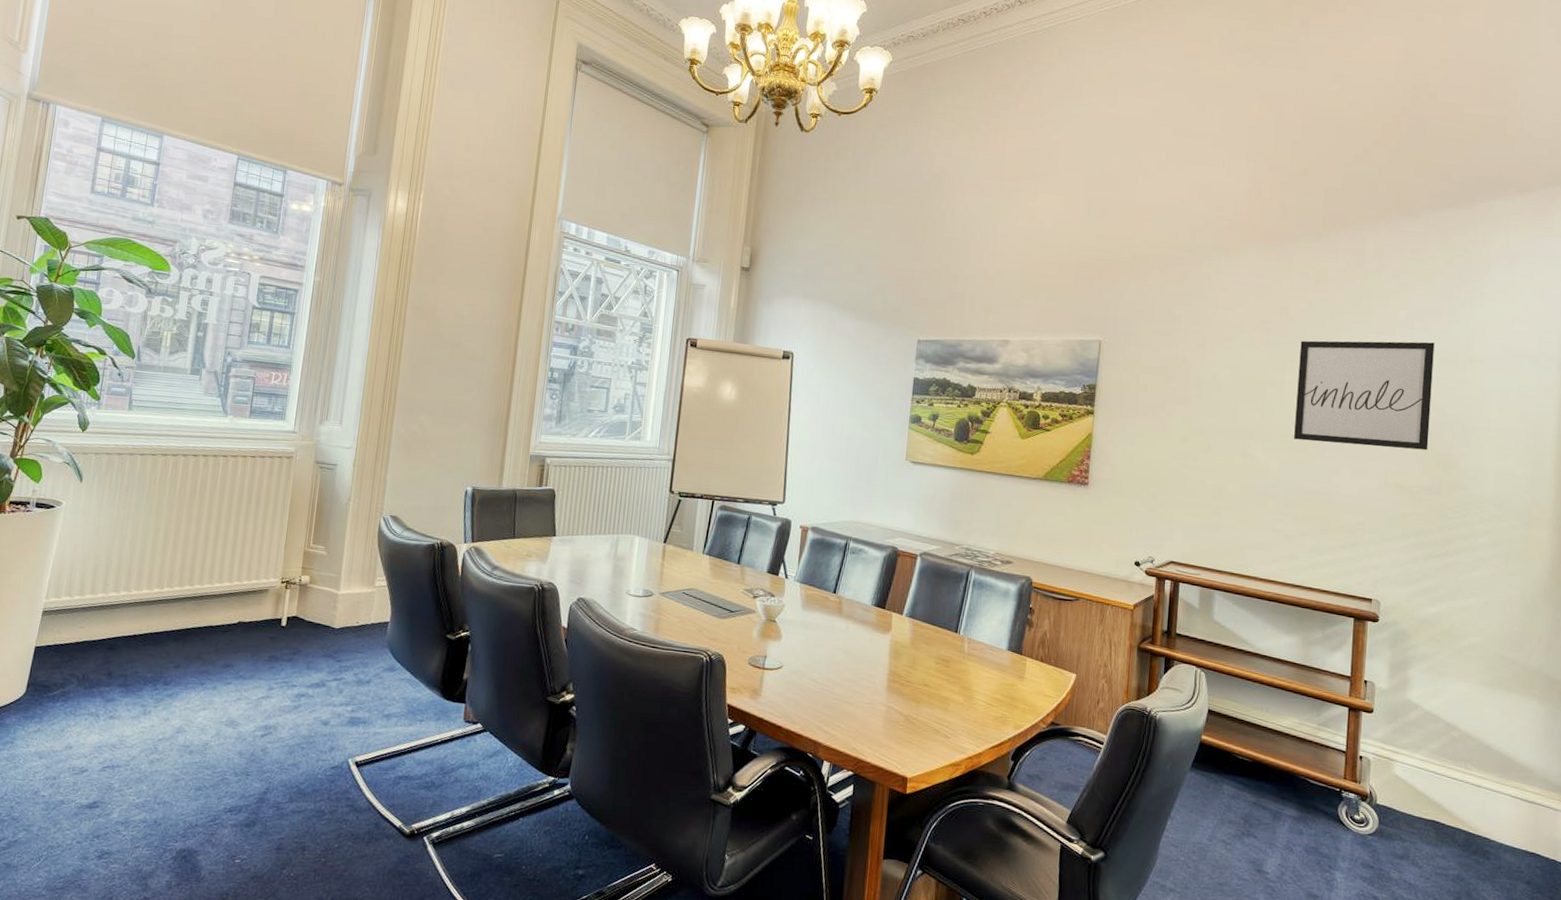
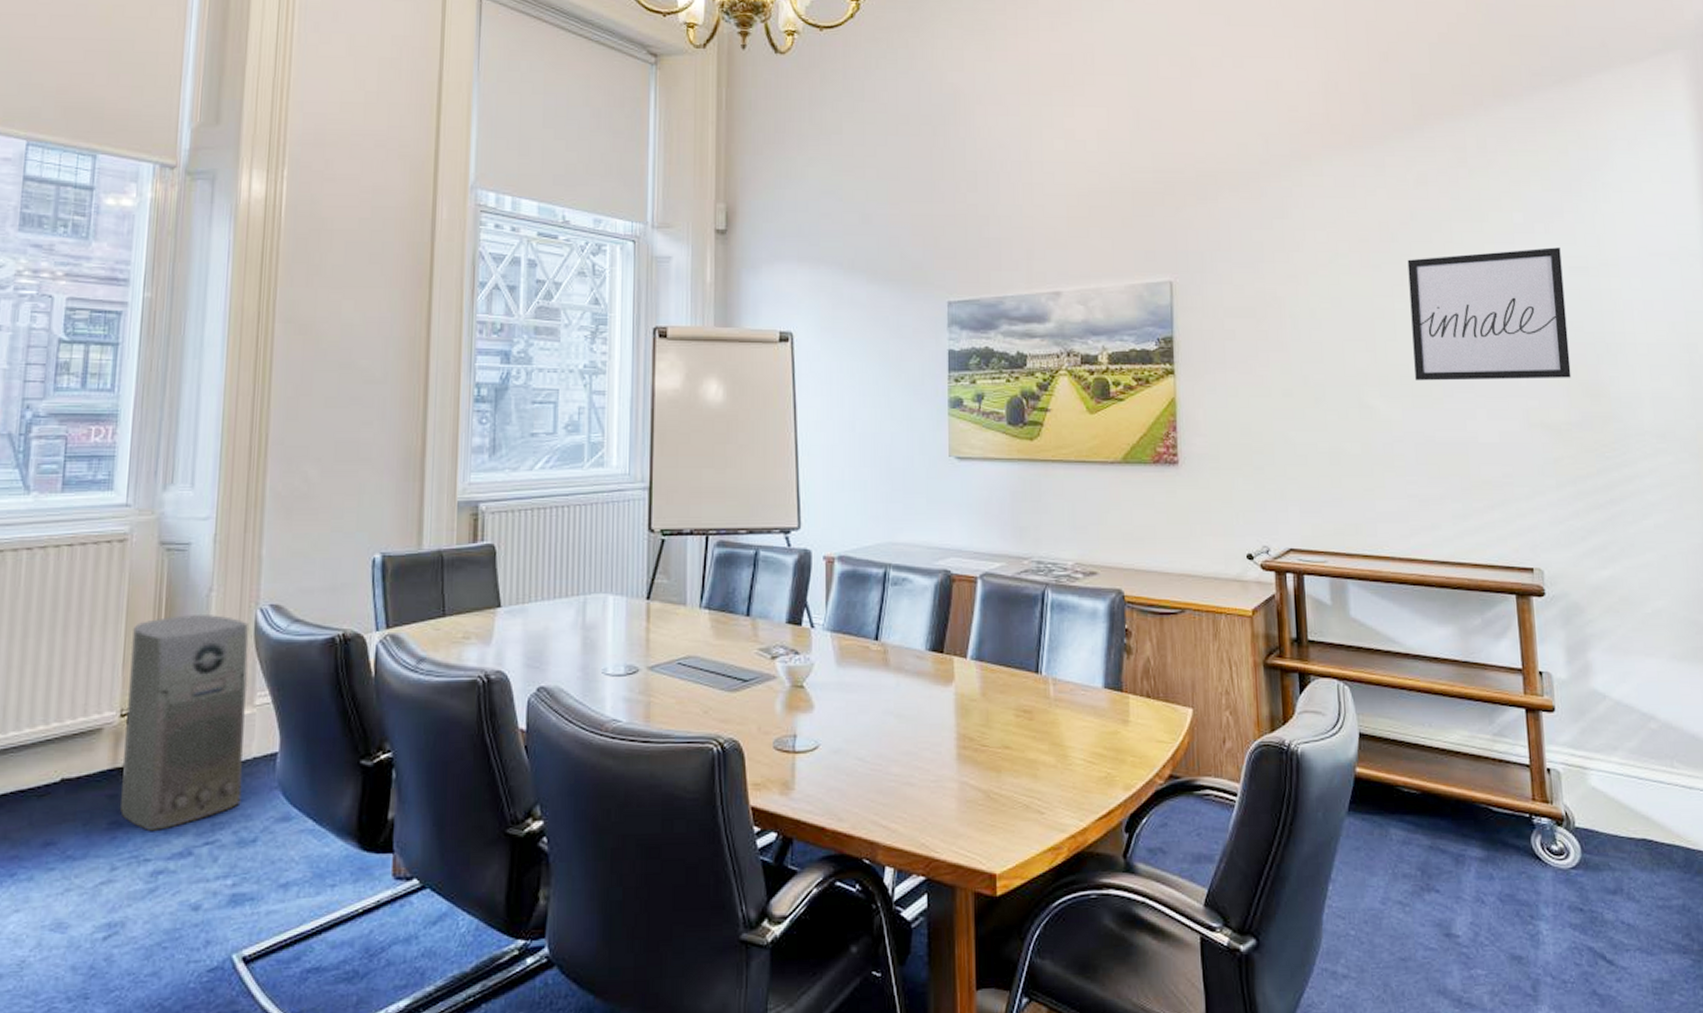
air purifier: none [278,516,375,667] -> present [120,613,250,832]

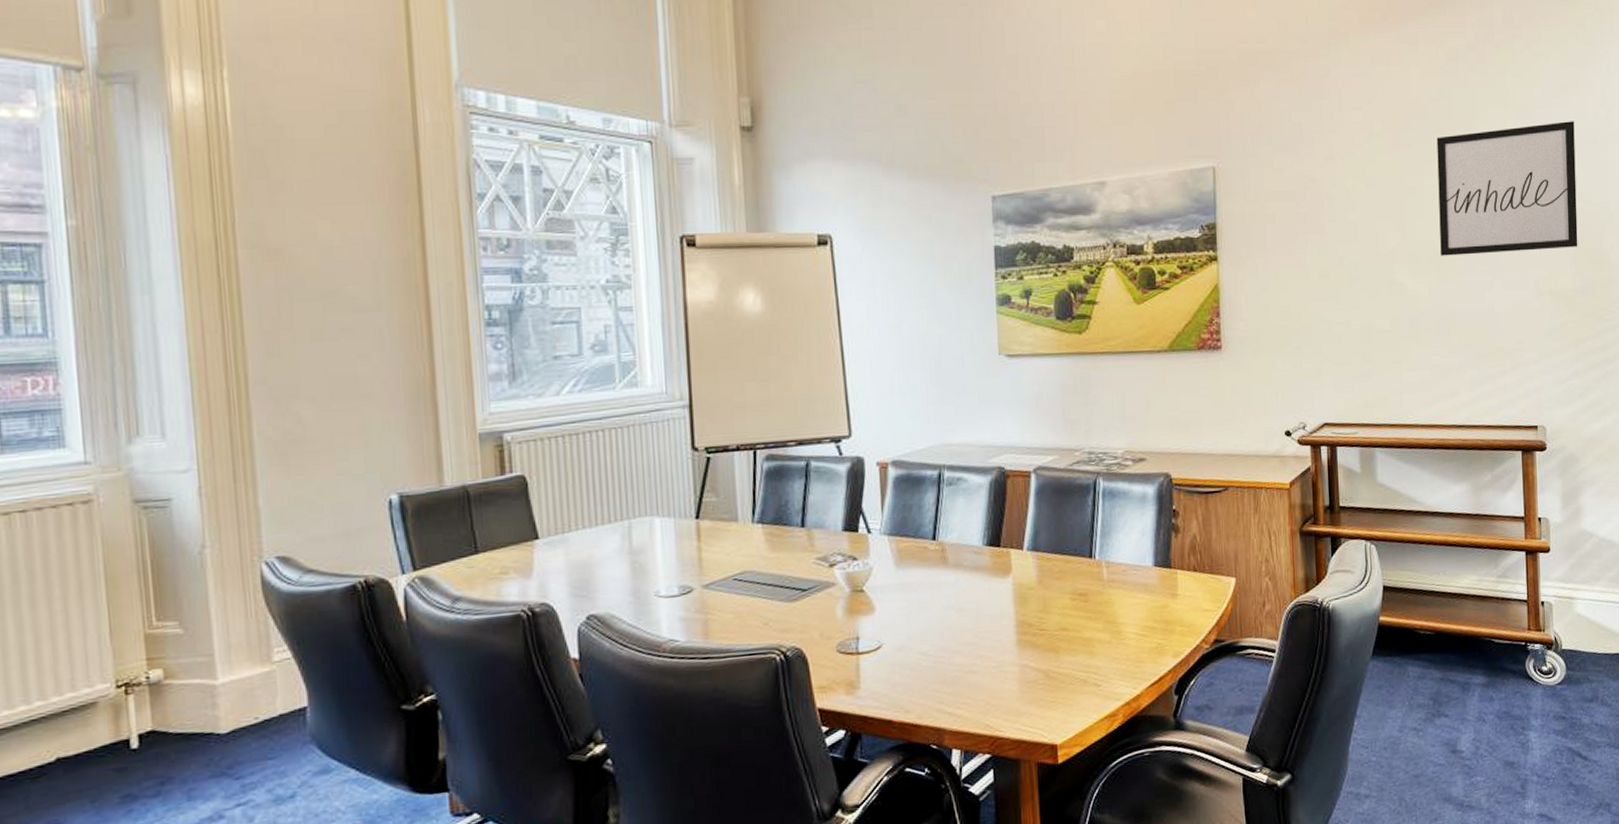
air purifier: present [120,613,250,832] -> none [115,572,272,800]

